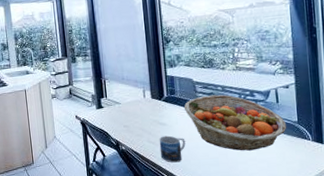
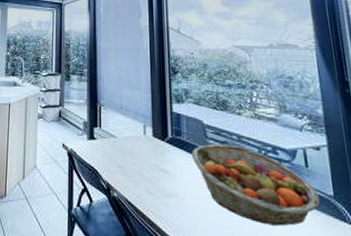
mug: present [159,135,186,163] -> none [159,187,192,226]

